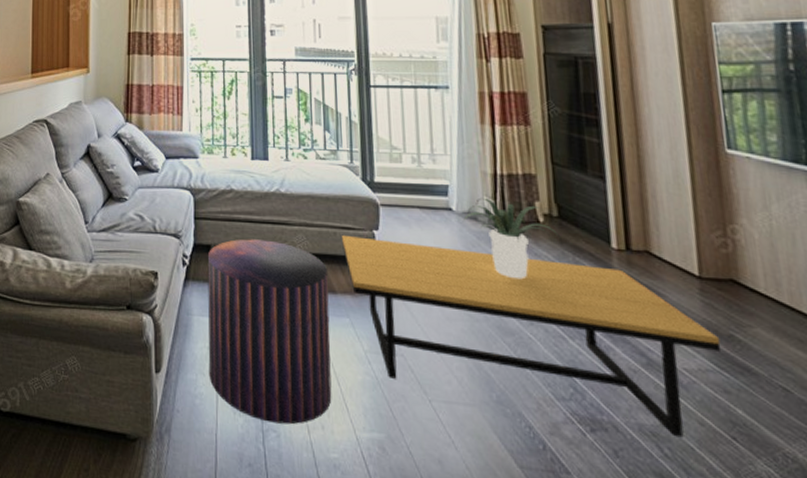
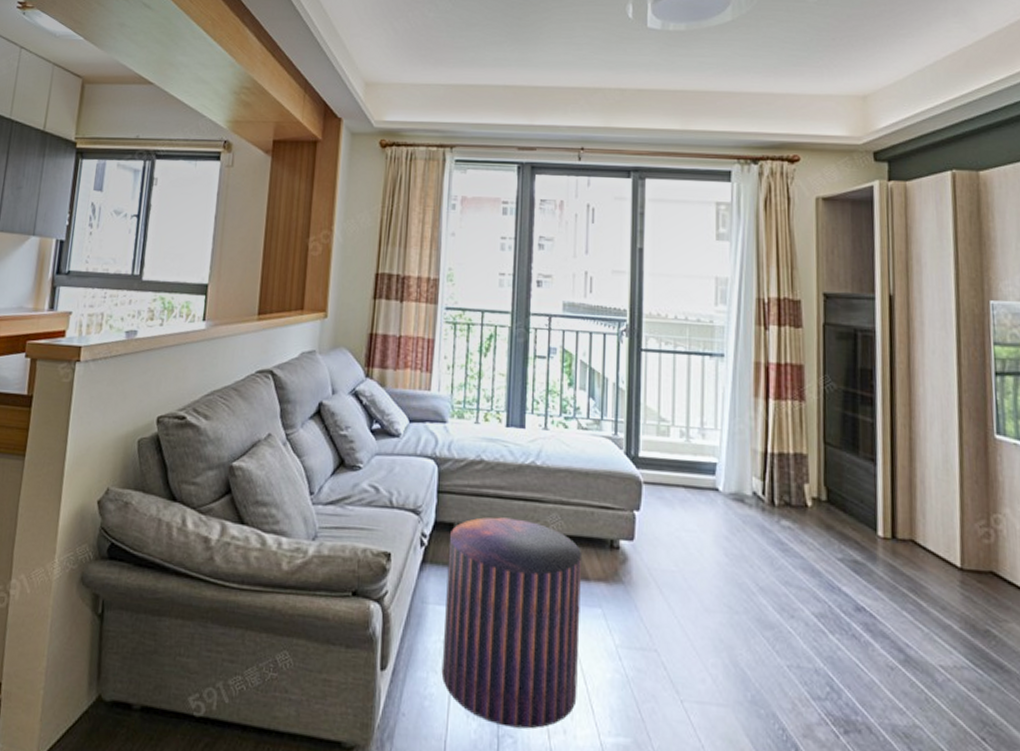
coffee table: present [342,234,722,438] -> none [600,515,977,739]
potted plant: present [463,197,562,280] -> none [730,477,828,568]

